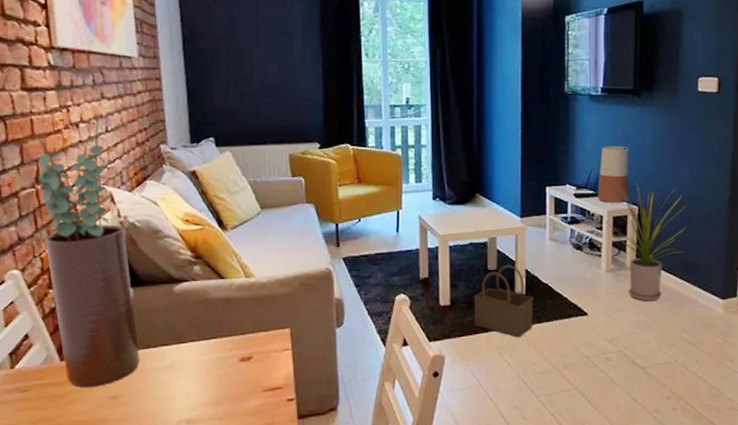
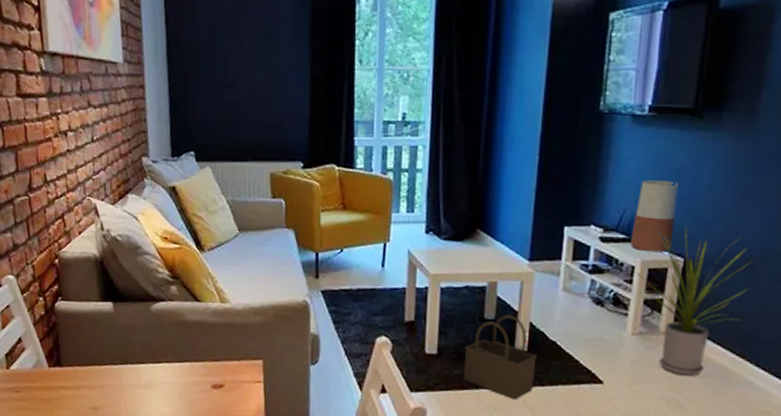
vase: present [38,123,140,388] -> none [31,132,119,396]

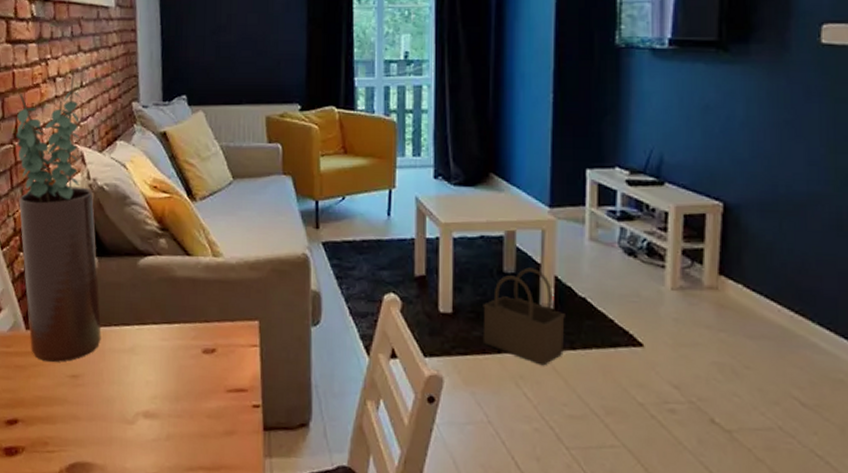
vase: none [31,132,119,396] -> present [16,77,101,362]
vase: present [630,180,678,253] -> none [661,118,709,196]
house plant: present [632,227,753,376] -> none [665,168,802,338]

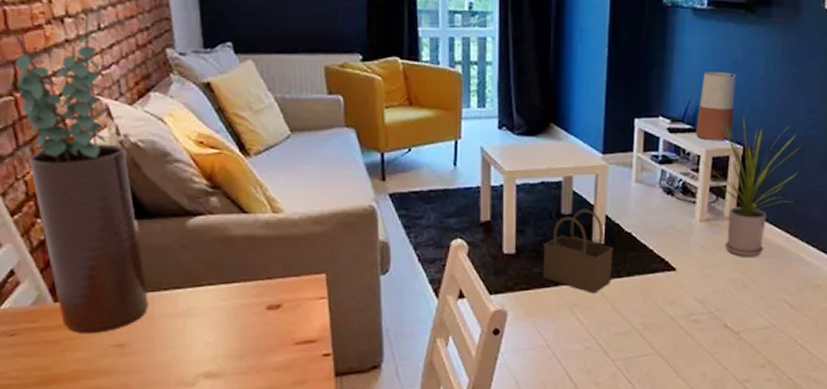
vase: none [661,118,709,196] -> present [696,72,736,141]
house plant: none [665,168,802,338] -> present [698,116,801,257]

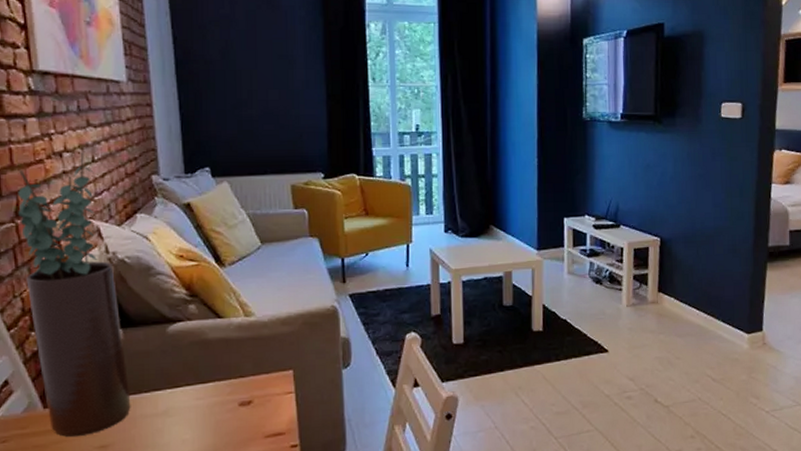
basket: present [542,209,614,293] -> none [488,300,551,377]
vase: present [696,72,736,141] -> none [618,174,650,235]
house plant: present [698,116,801,257] -> none [621,212,711,337]

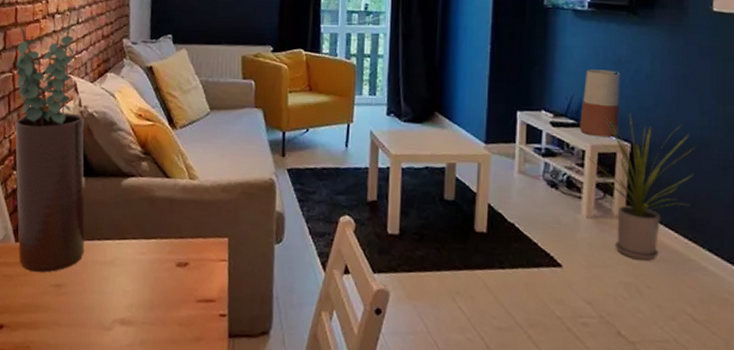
vase: none [618,174,650,235] -> present [580,69,620,138]
house plant: none [621,212,711,337] -> present [582,113,696,261]

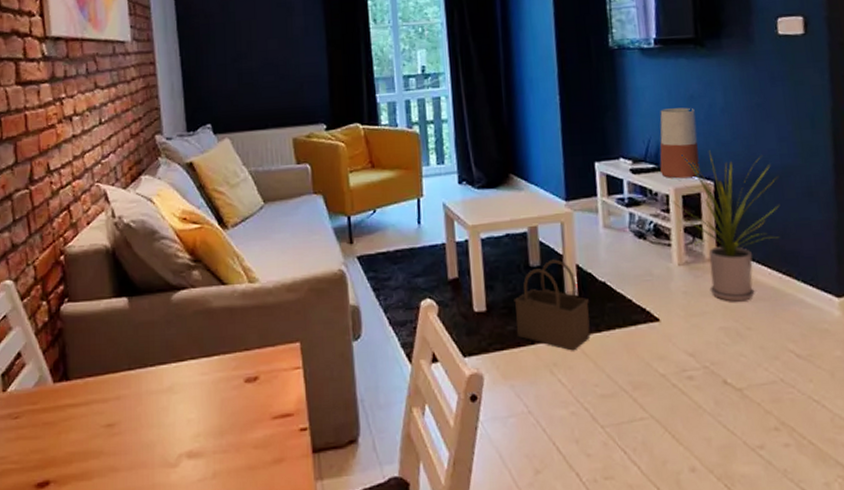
vase: present [15,15,85,272] -> none [32,115,137,414]
basket: none [425,195,496,283] -> present [514,259,591,351]

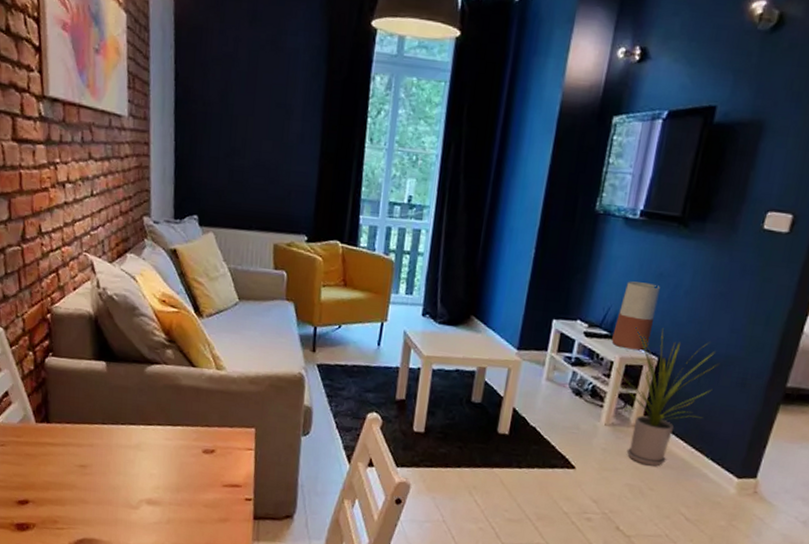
basket: present [514,259,591,351] -> none [447,399,517,480]

